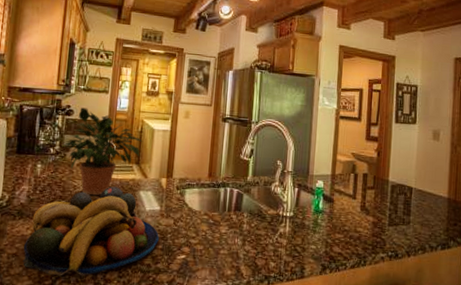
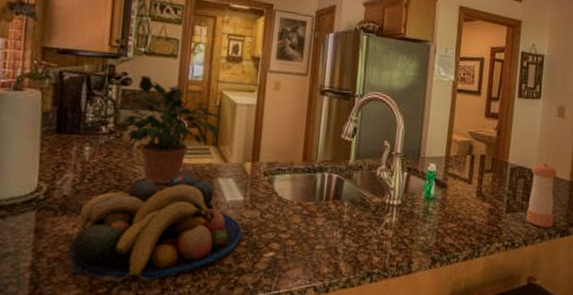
pepper shaker: none [408,180,435,240] -> present [526,162,557,227]

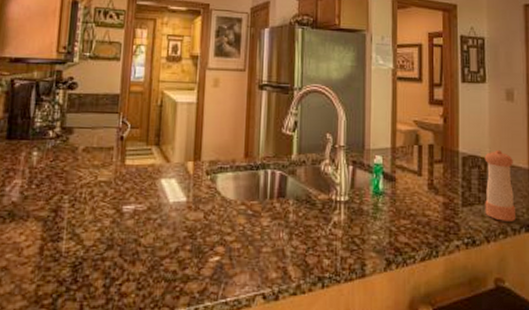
fruit bowl: present [68,173,242,283] -> none [15,175,186,293]
potted plant: present [117,75,221,185] -> none [63,79,163,188]

